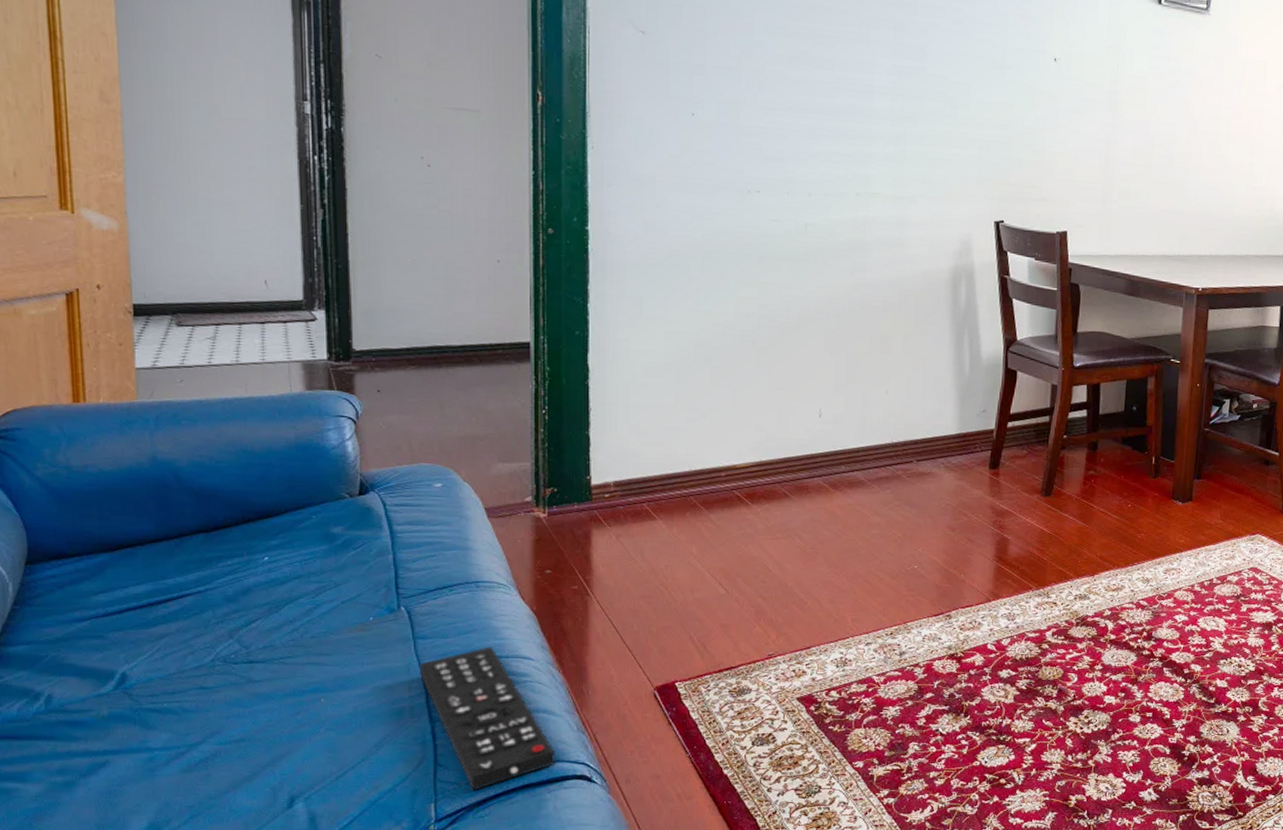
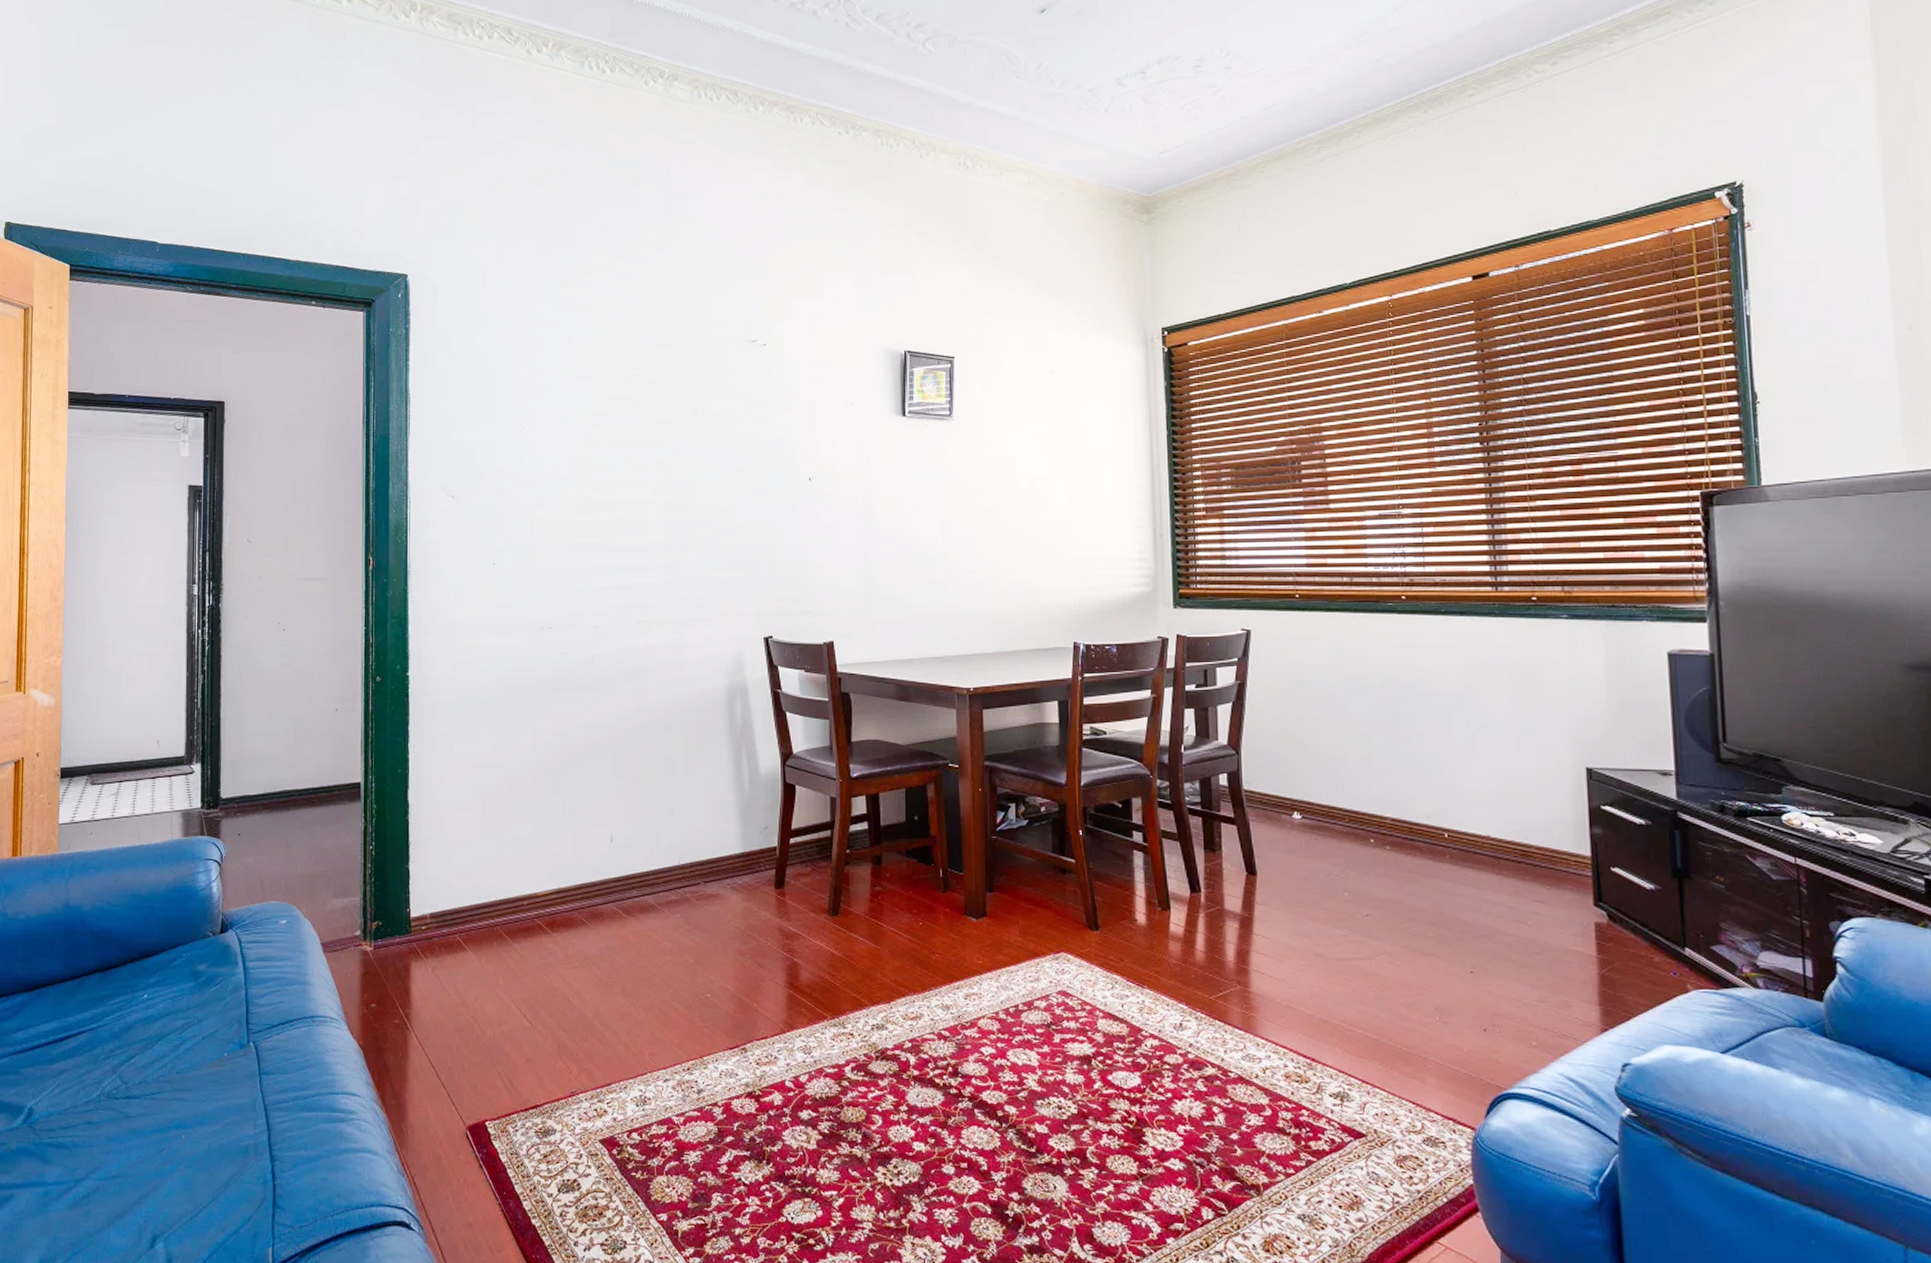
remote control: present [418,646,555,790] -> none [263,1082,378,1235]

